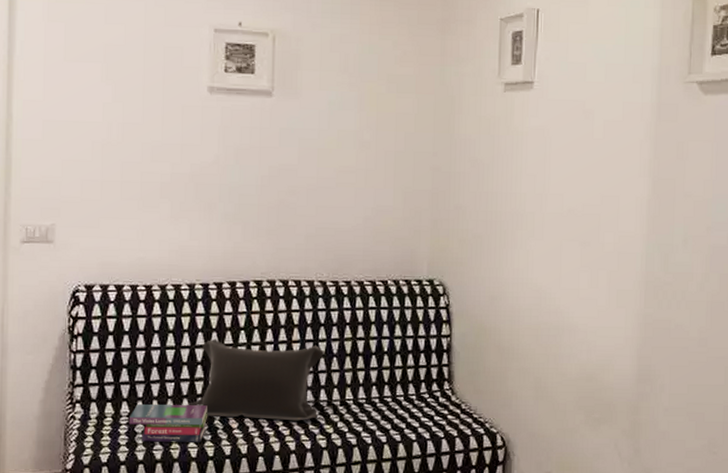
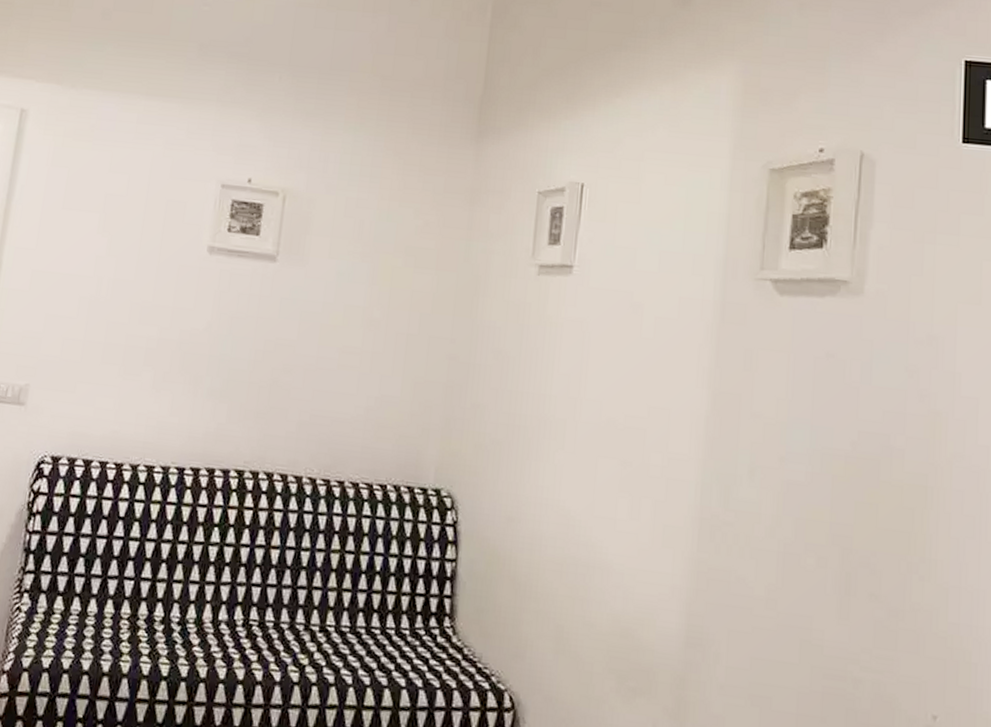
books: present [128,404,207,442] -> none [78,602,168,657]
cushion: present [187,339,325,421] -> none [144,533,308,645]

